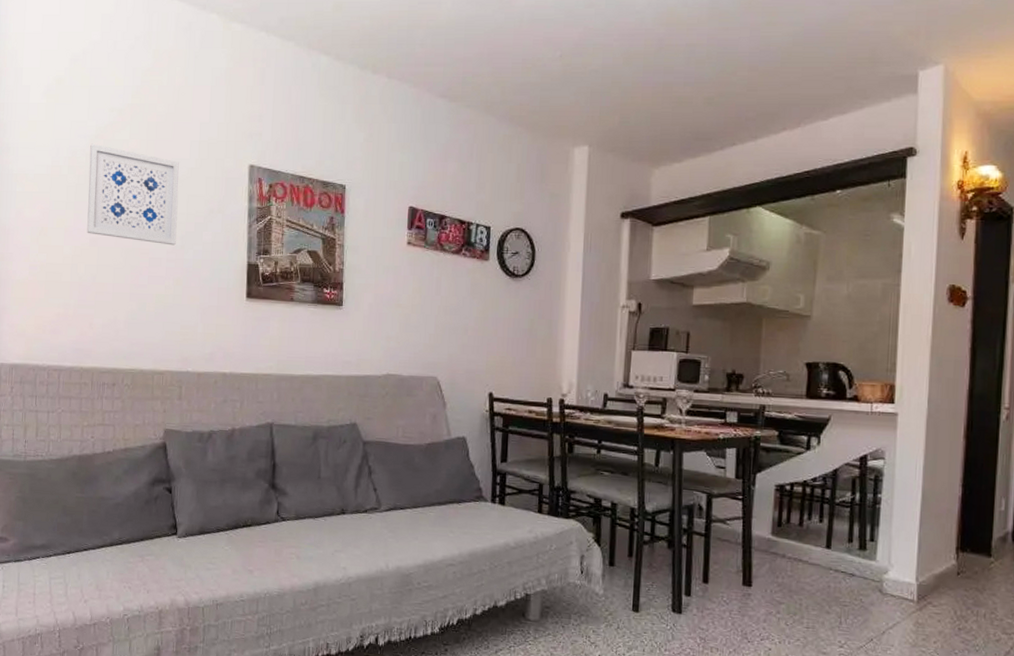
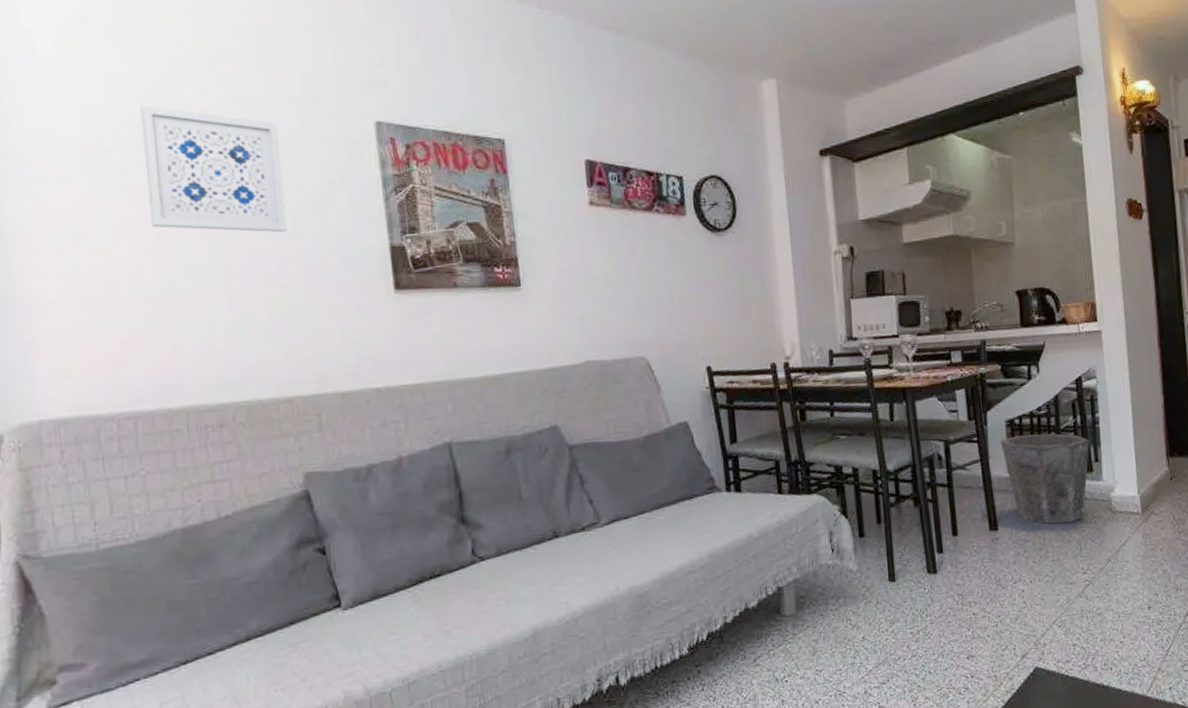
waste bin: none [766,501,866,595] -> present [1000,433,1090,524]

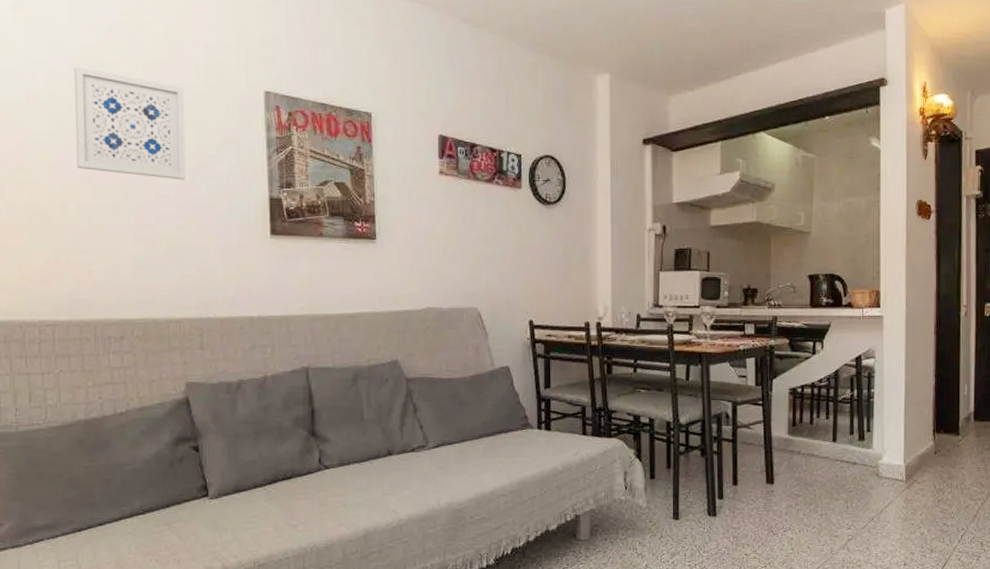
waste bin: present [1000,433,1090,524] -> none [782,402,863,483]

